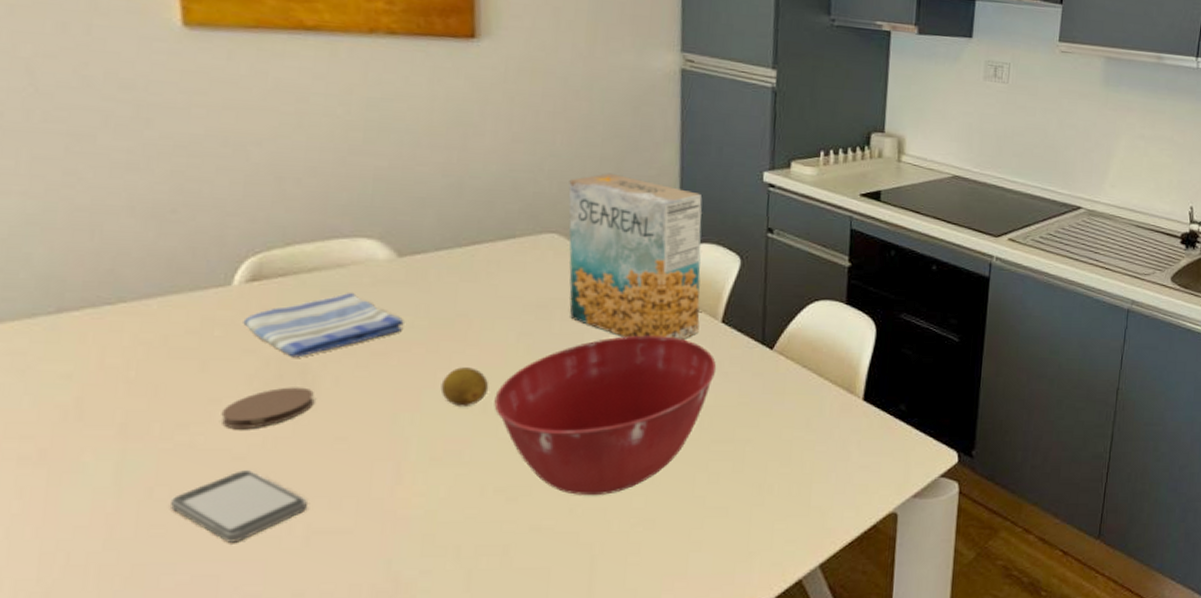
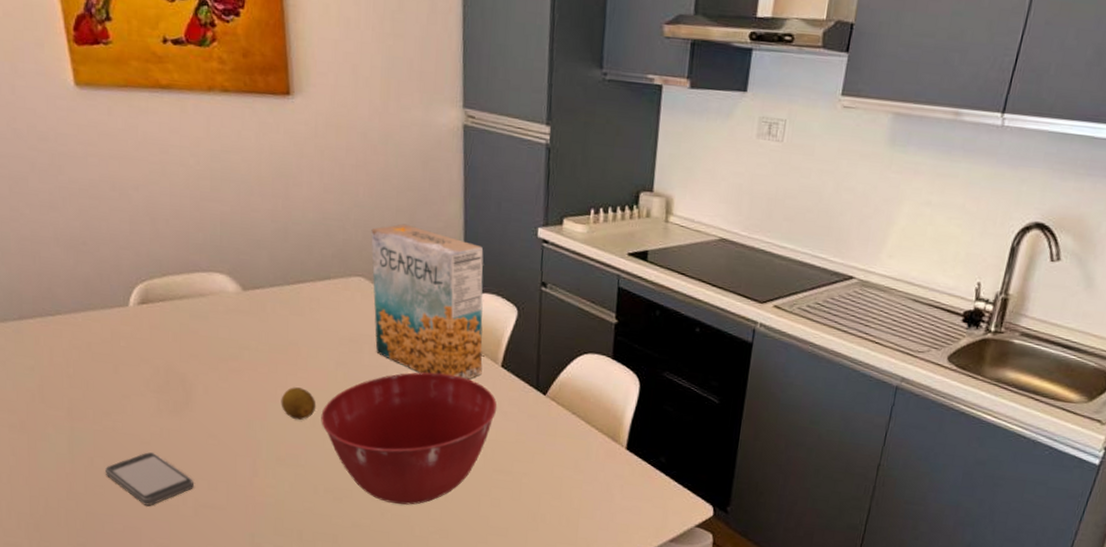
coaster: present [221,387,315,430] -> none [131,391,193,421]
dish towel: present [243,293,404,358] -> none [139,318,251,368]

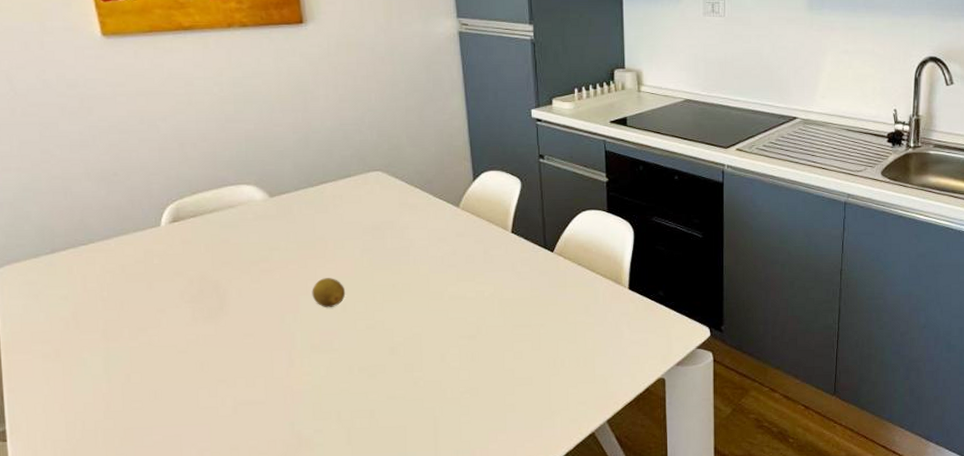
smartphone: present [104,451,193,506] -> none [142,359,232,412]
mixing bowl: present [321,372,498,505] -> none [351,246,512,372]
cereal box: present [371,223,484,380] -> none [385,120,495,249]

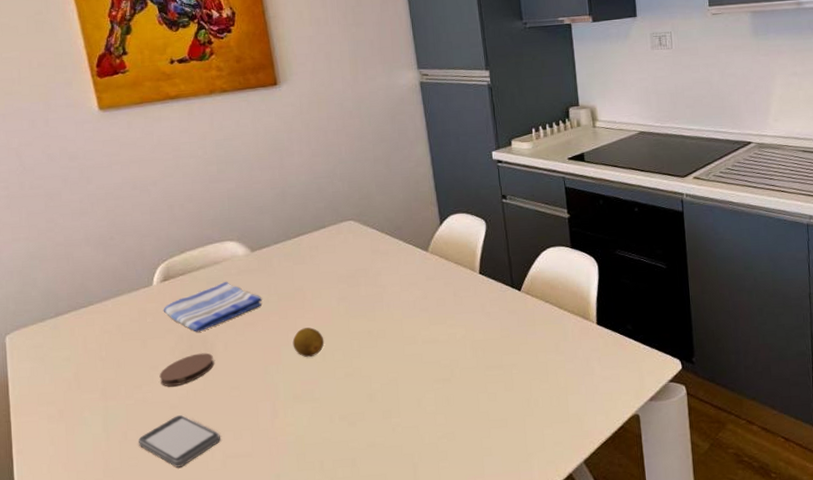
smartphone: none [142,359,232,412] -> present [137,414,220,468]
coaster: none [166,298,227,331] -> present [159,353,215,387]
dish towel: none [171,227,280,277] -> present [163,282,262,332]

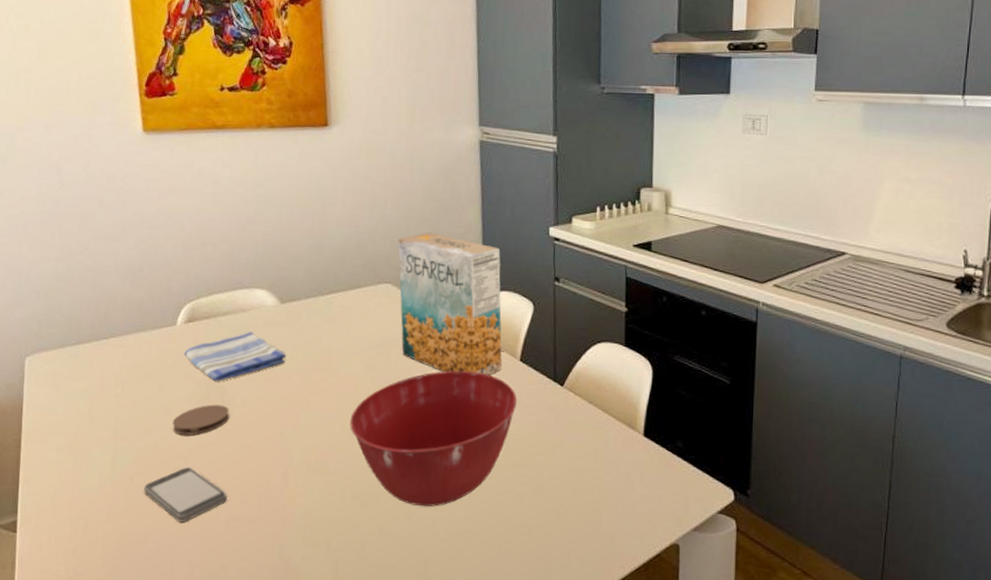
fruit: present [292,327,324,358] -> none [312,393,346,426]
mixing bowl: none [329,289,481,417] -> present [350,370,518,507]
cereal box: none [355,169,464,294] -> present [398,232,502,376]

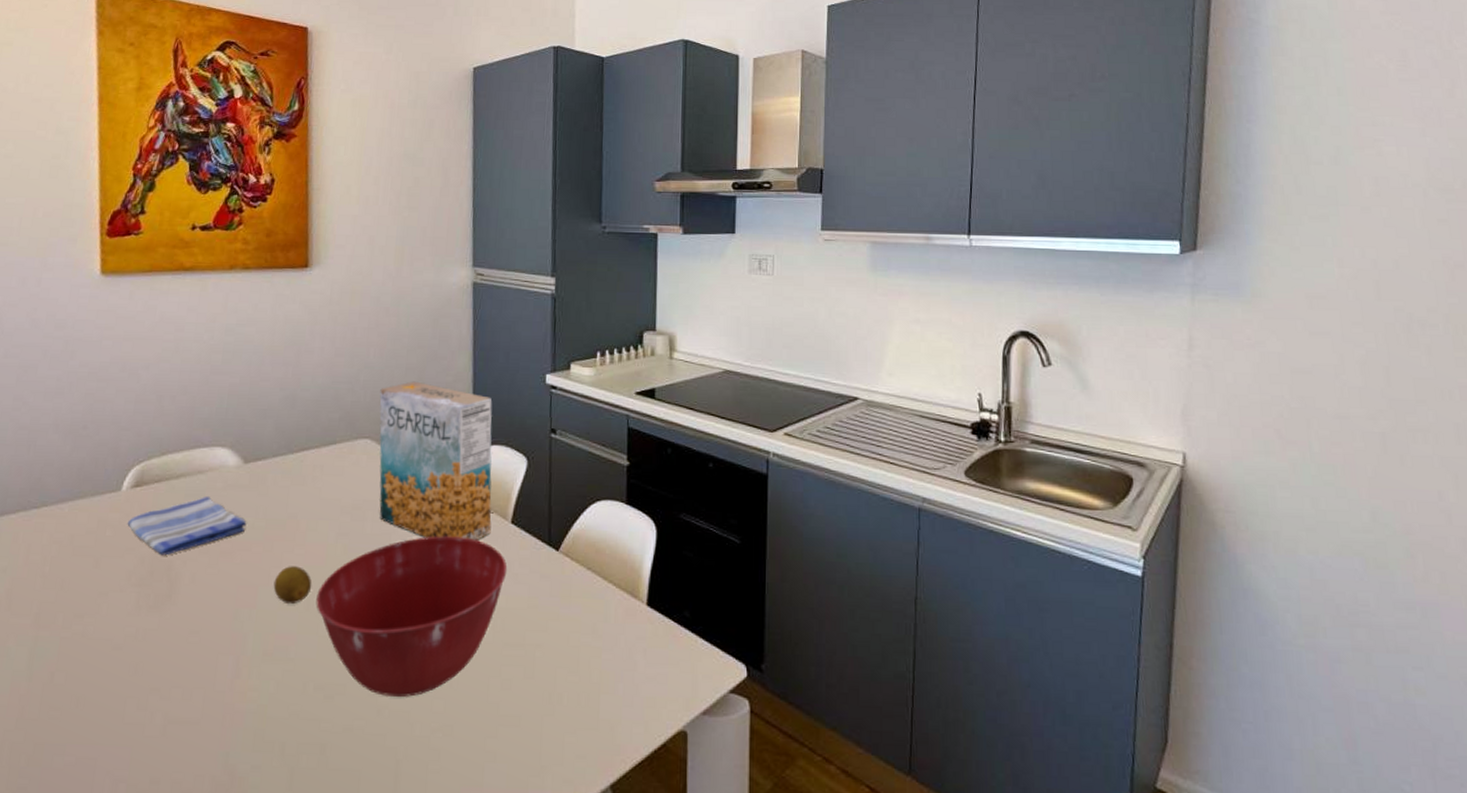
smartphone: present [143,466,227,523] -> none [65,658,166,728]
coaster: present [172,404,230,436] -> none [106,582,176,621]
fruit: none [312,393,346,426] -> present [273,566,312,605]

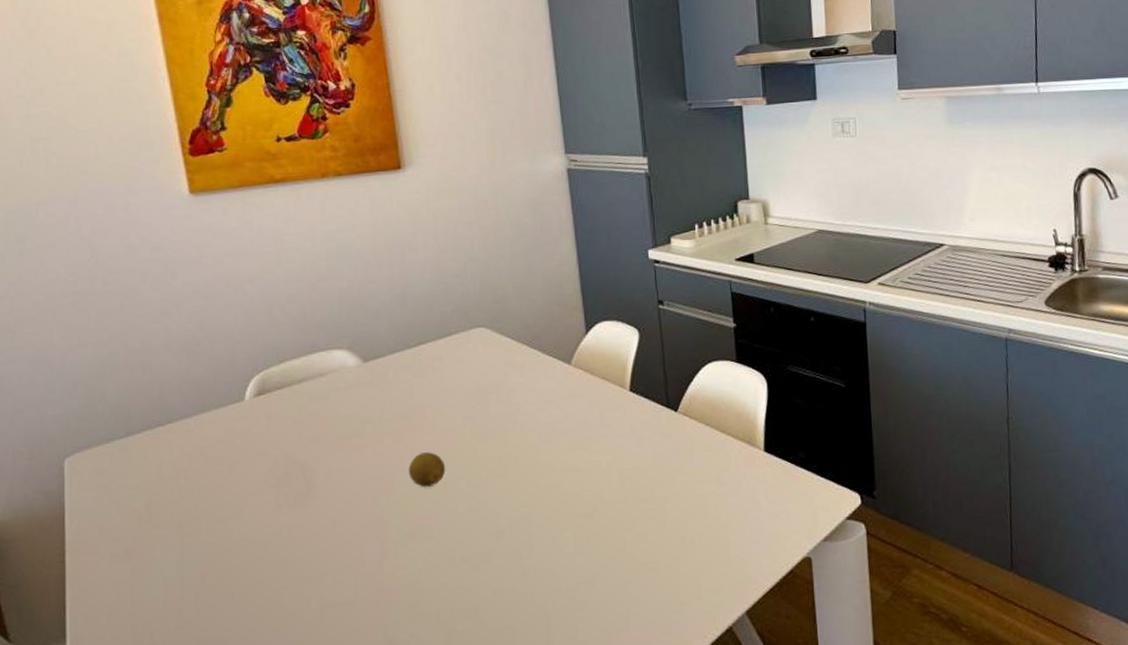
dish towel: present [127,497,247,556] -> none [255,397,374,457]
mixing bowl: present [316,536,508,698] -> none [451,408,631,559]
cereal box: present [379,381,493,541] -> none [488,268,611,413]

